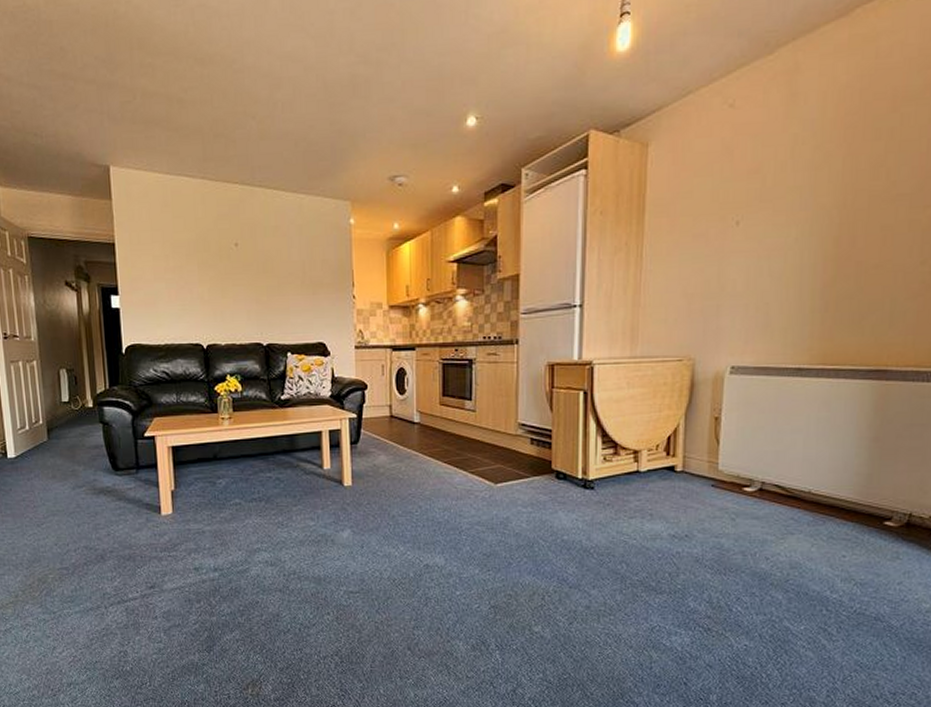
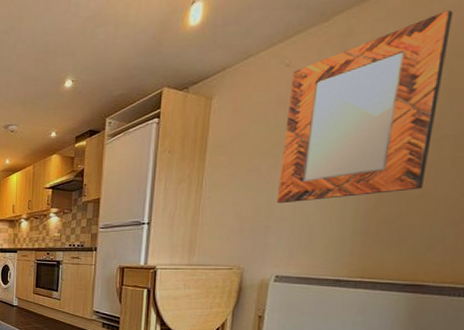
home mirror: none [727,47,900,277] -> present [276,10,453,204]

